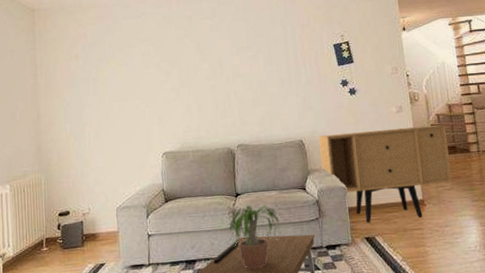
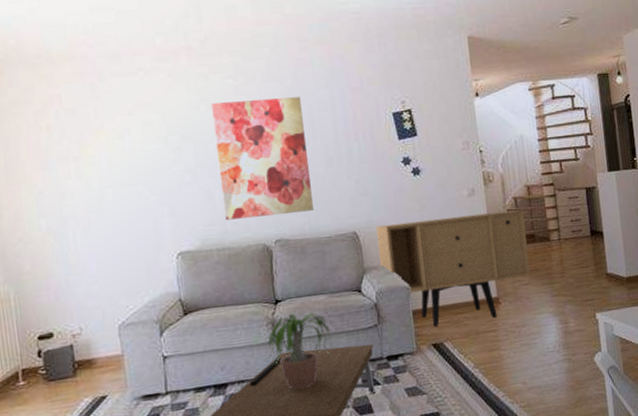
wall art: none [192,32,268,128] -> present [210,97,313,220]

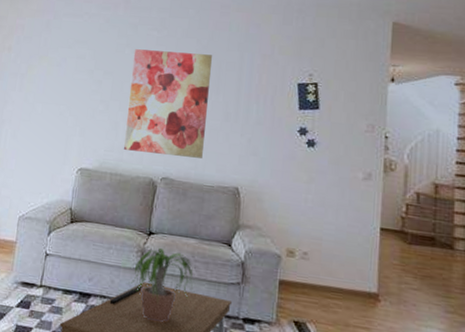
sideboard: present [375,209,530,328] -> none [255,187,427,316]

